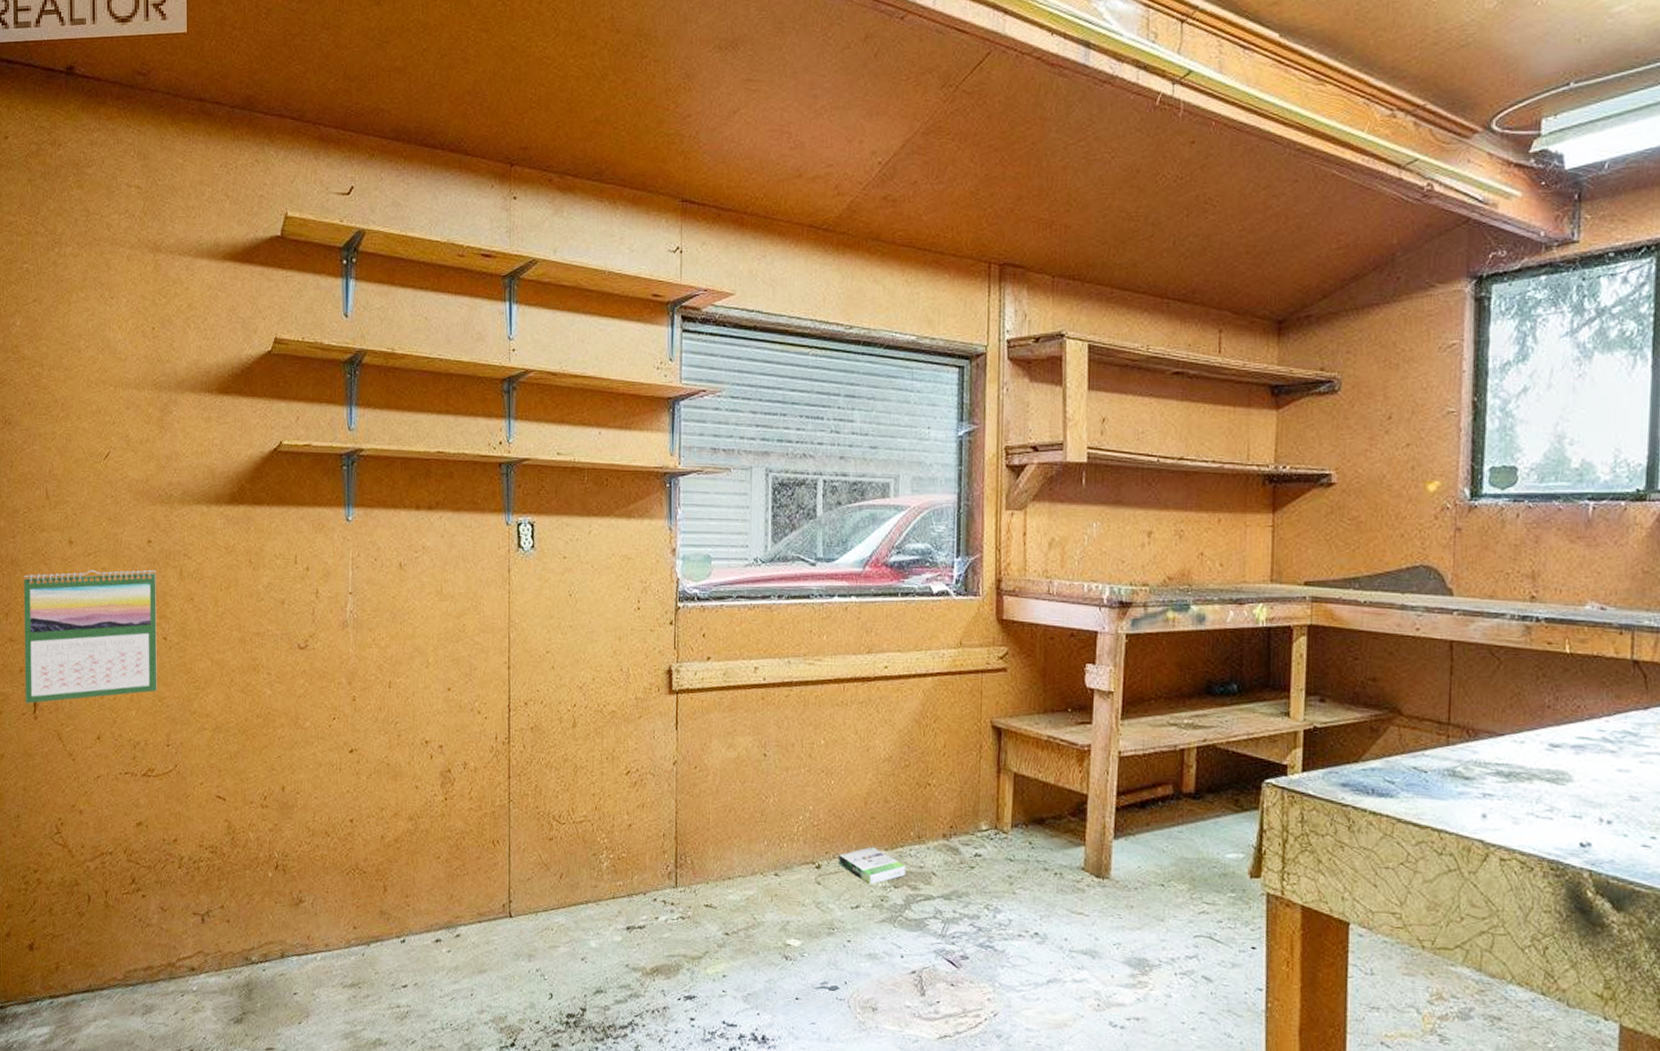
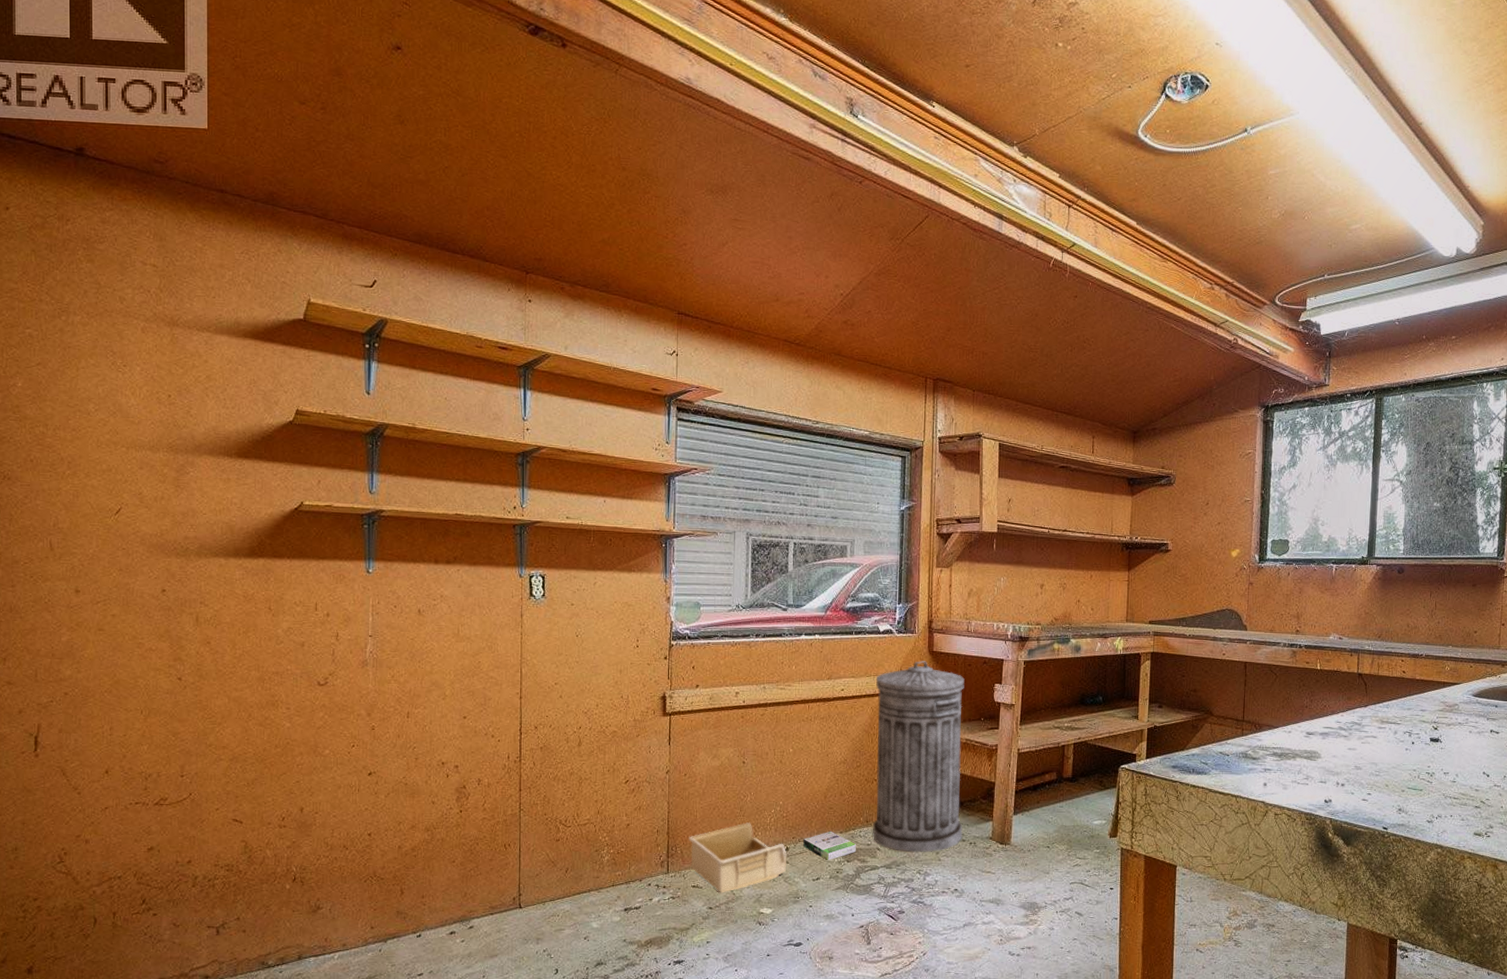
calendar: present [23,569,157,704] -> none [23,616,171,743]
storage bin: none [700,830,818,917] -> present [689,822,786,893]
trash can: none [925,631,1045,882] -> present [872,661,965,853]

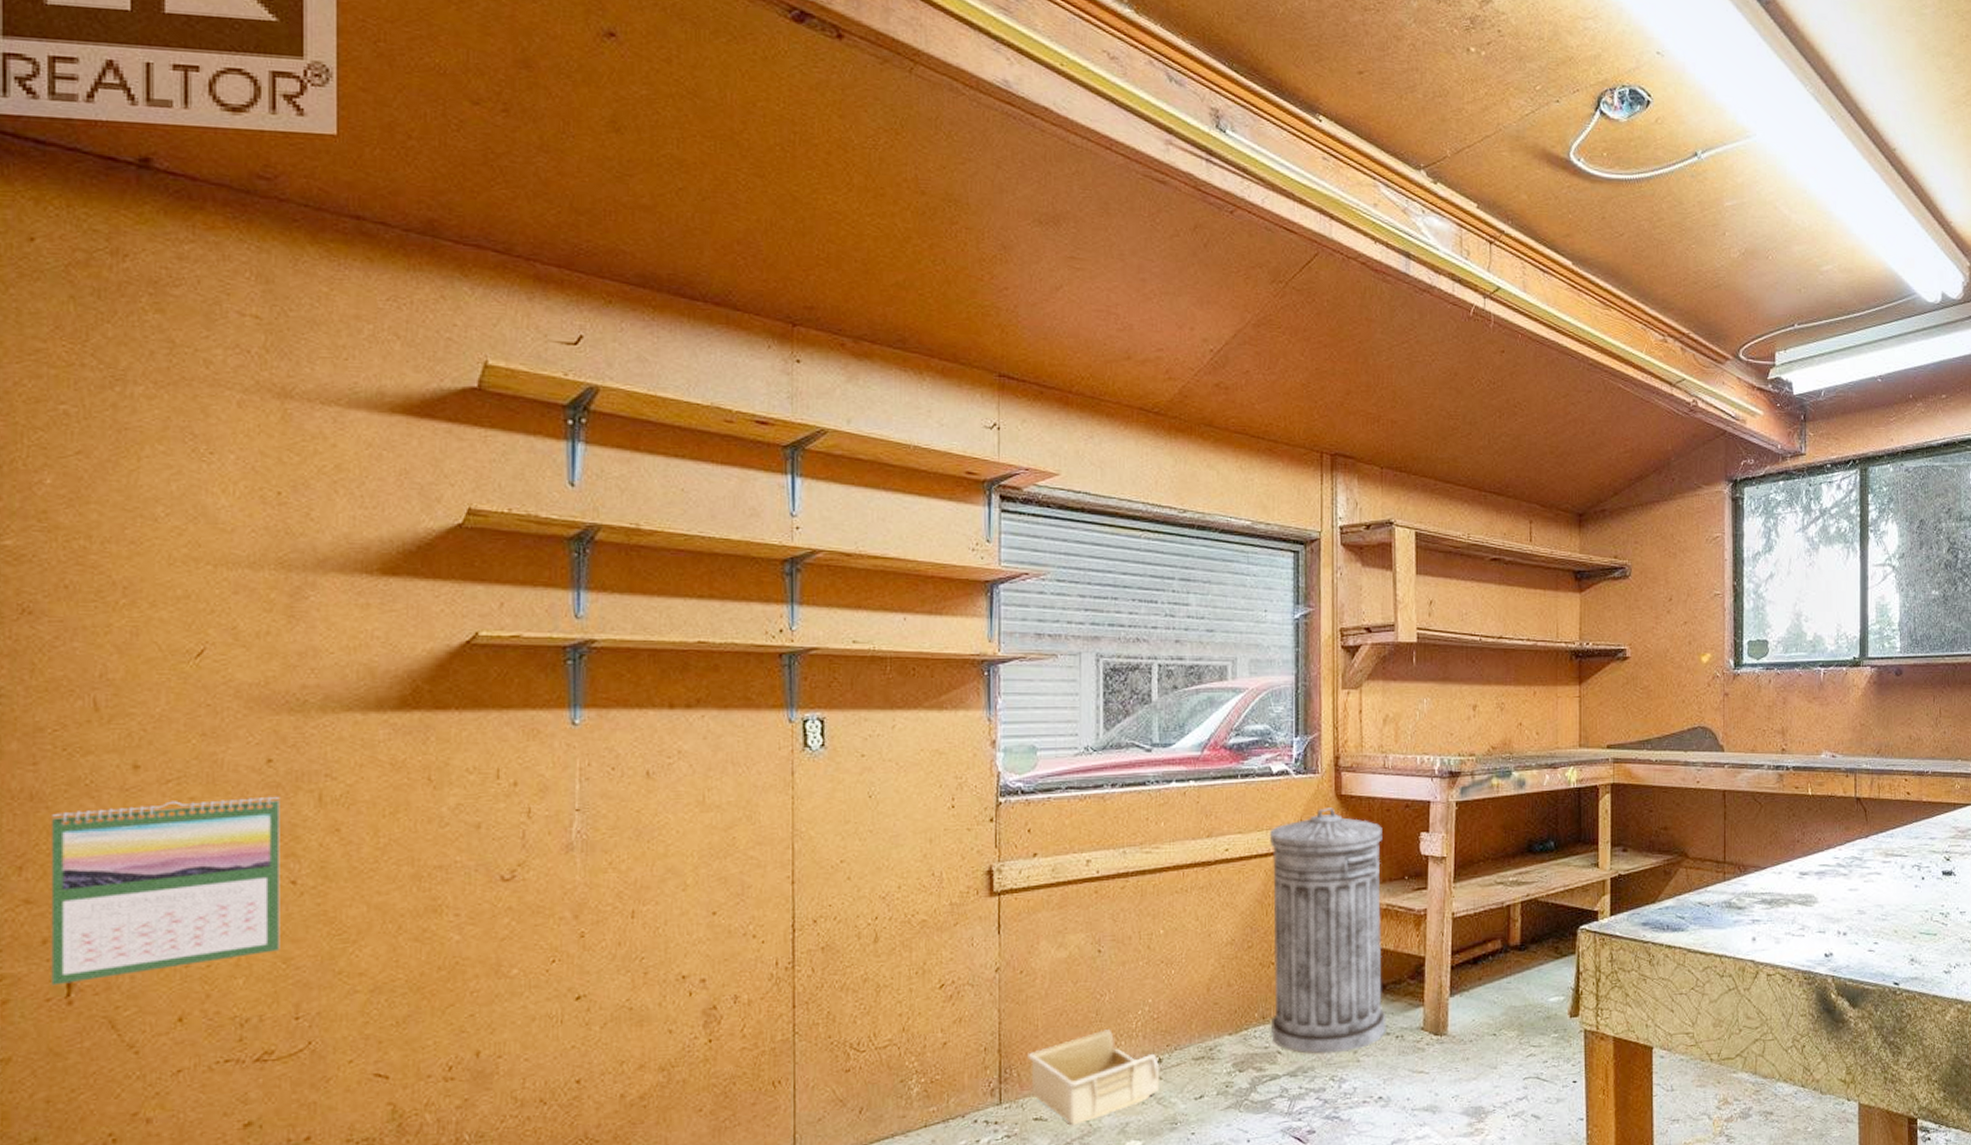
calendar: none [23,616,171,743] -> present [50,796,280,986]
box: present [803,831,856,860] -> none [1181,1033,1250,1071]

